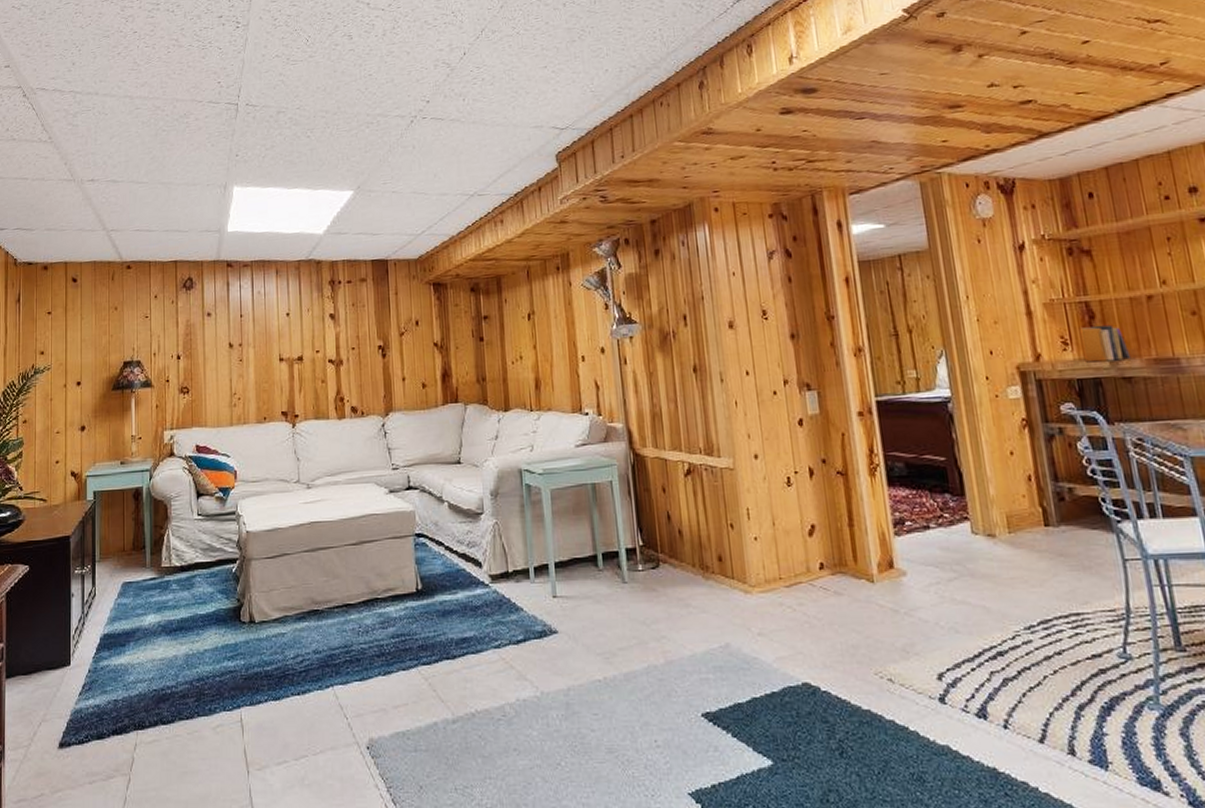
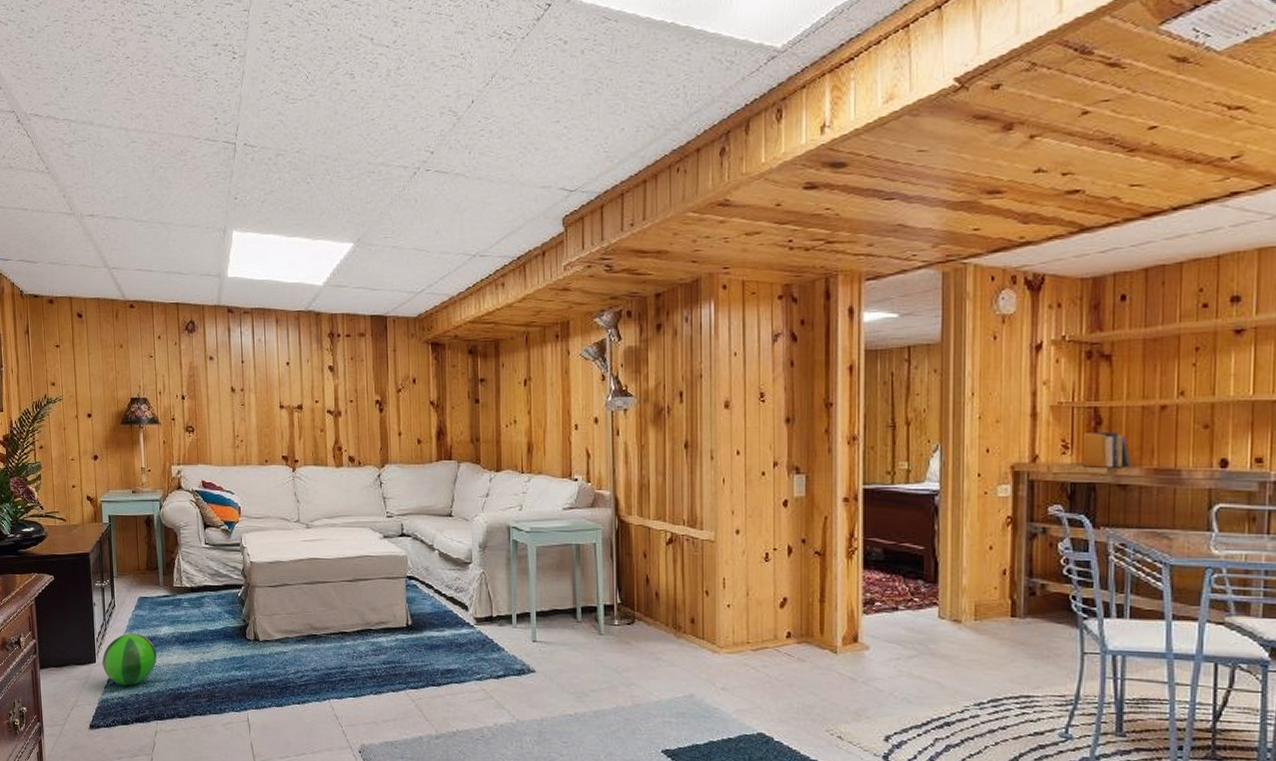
toy ball: none [78,626,140,691] -> present [102,633,157,686]

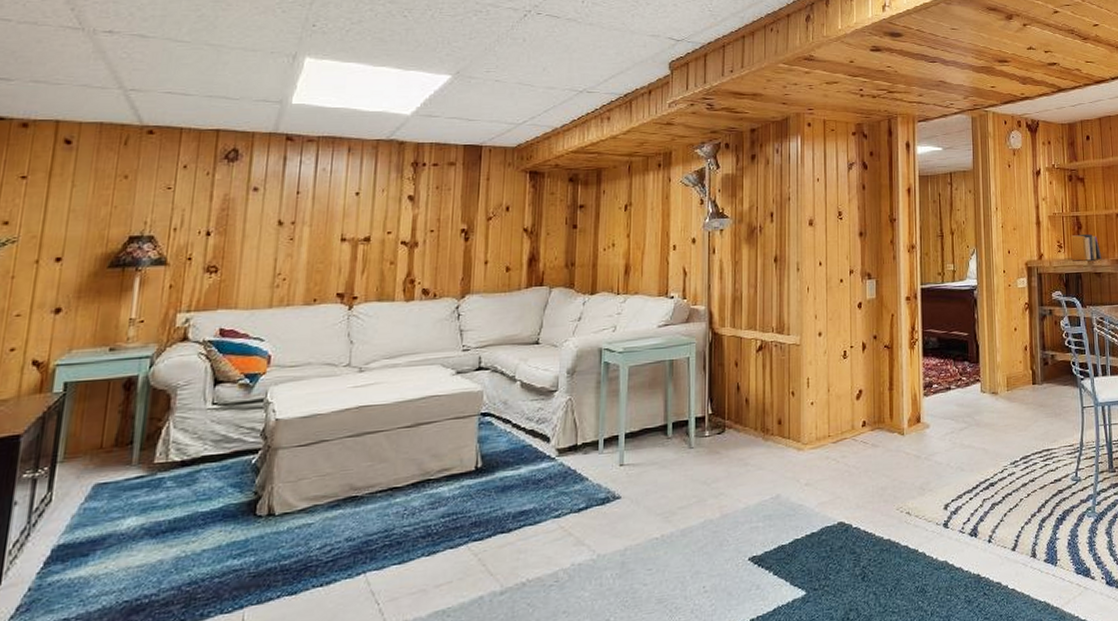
toy ball: present [102,633,157,686] -> none [12,533,111,611]

